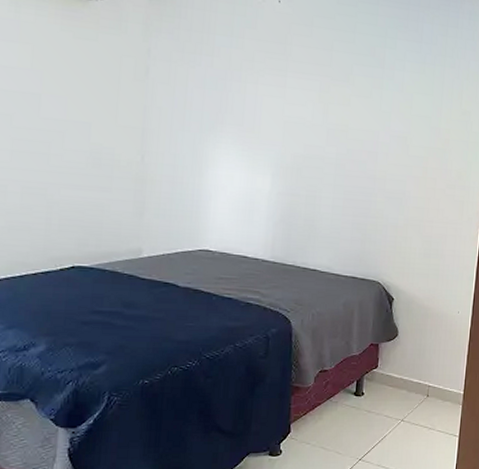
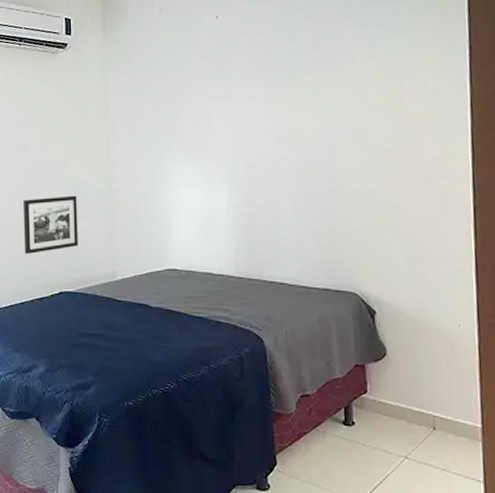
picture frame: none [28,161,102,224] -> present [23,195,78,255]

